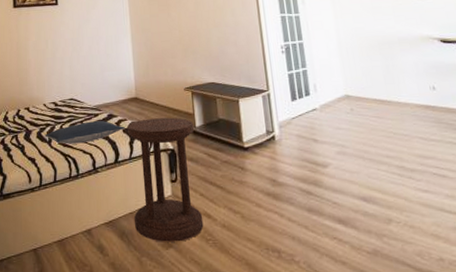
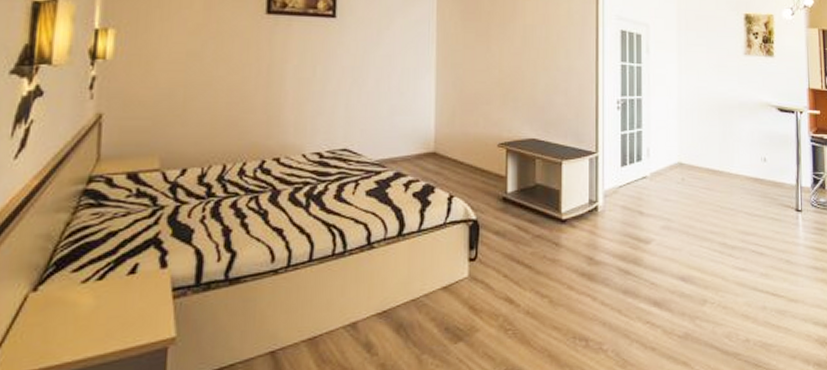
pillow: present [45,121,125,144] -> none [300,181,416,211]
side table: present [127,117,204,242] -> none [417,180,504,335]

